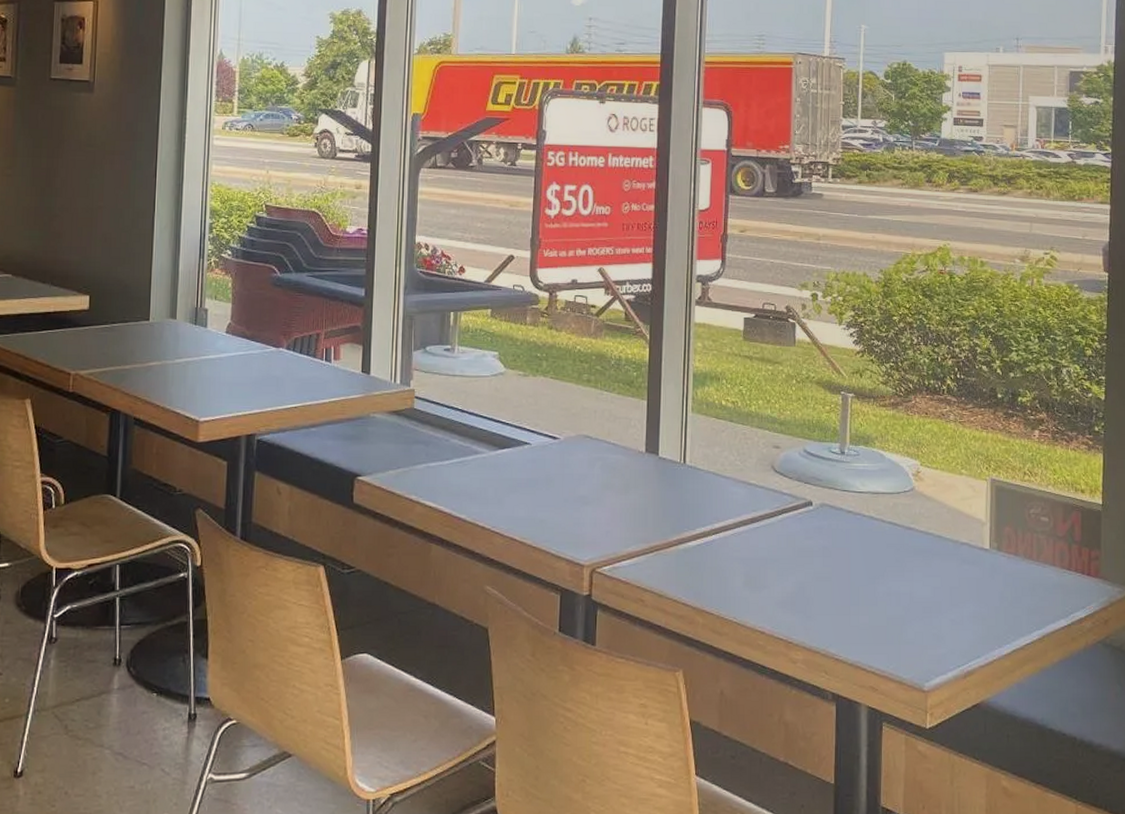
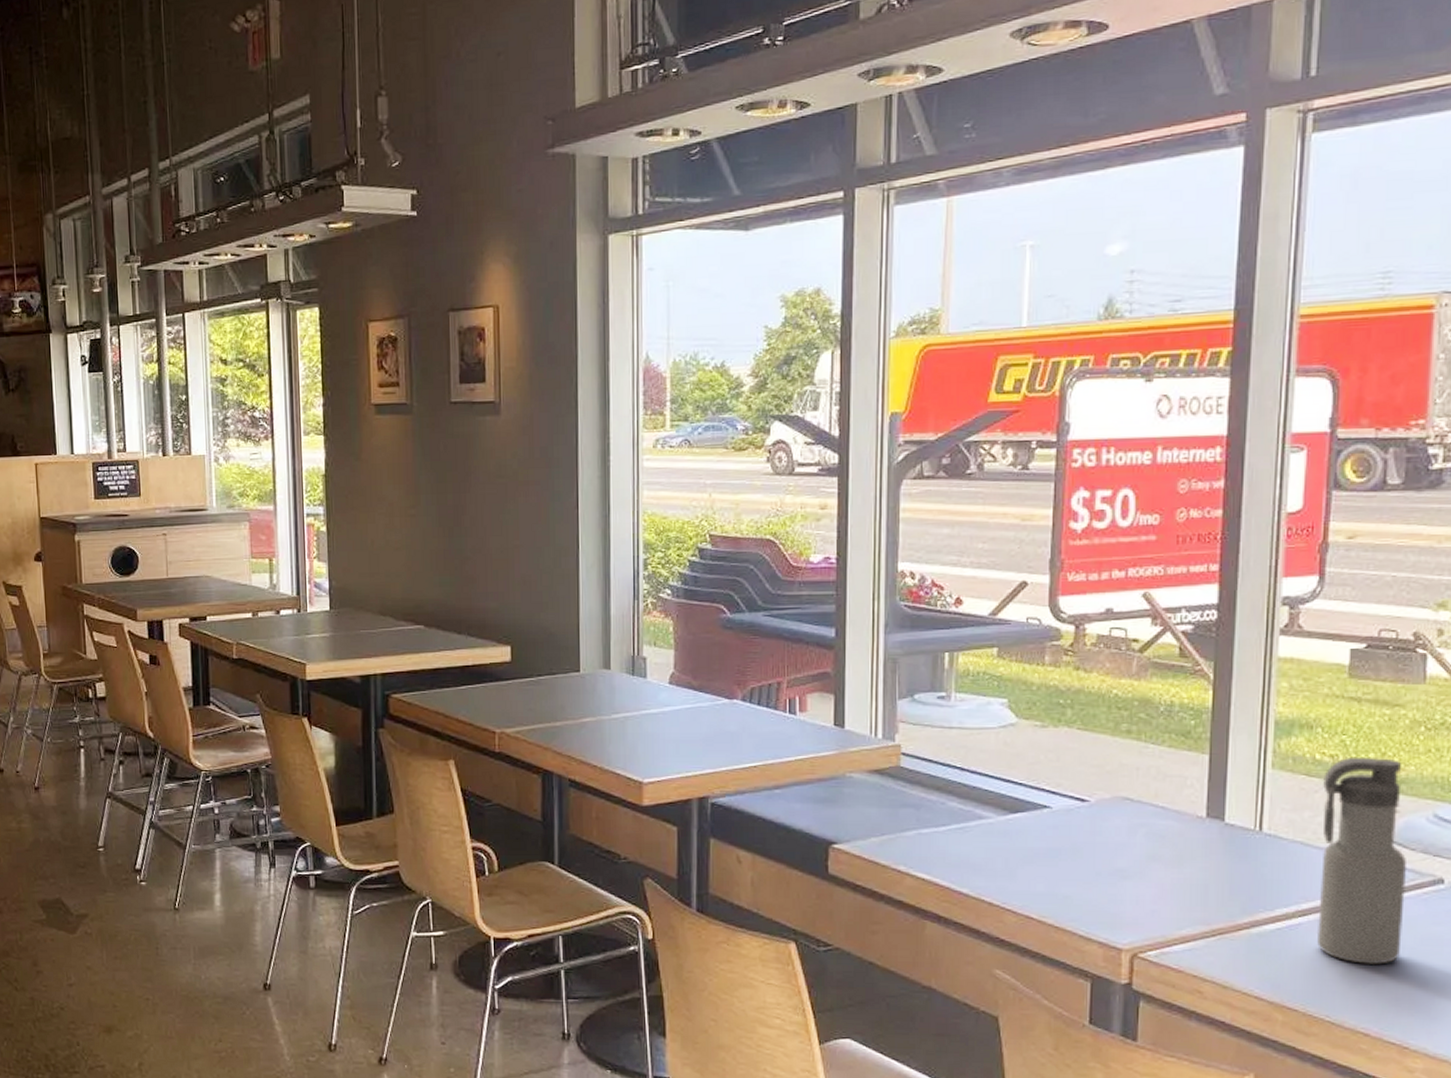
water bottle: none [725,403,787,573] -> present [1316,756,1408,965]

